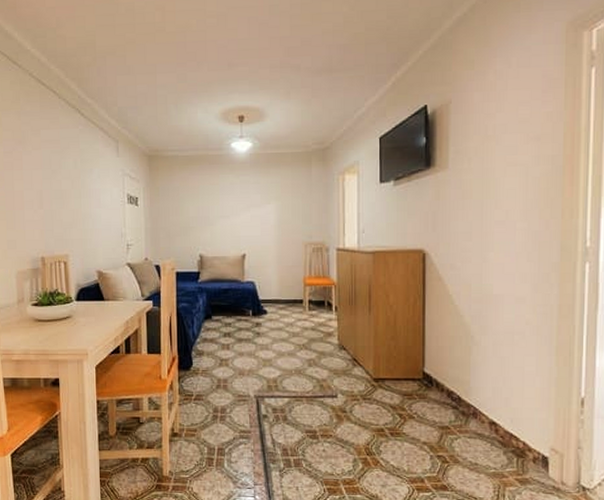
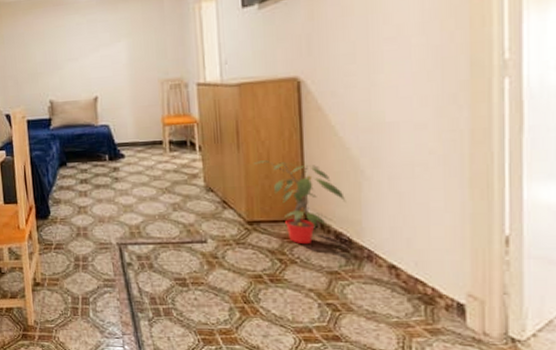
potted plant: none [383,323,458,401] -> present [254,160,347,245]

